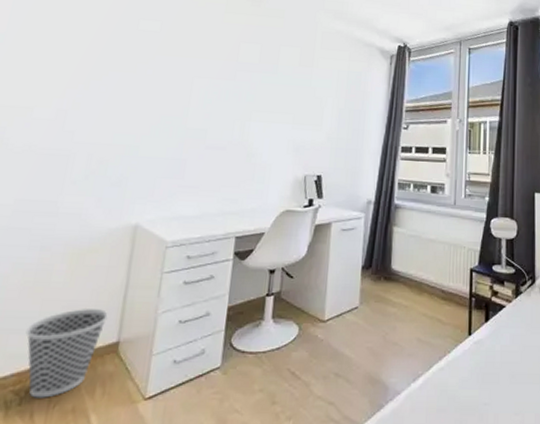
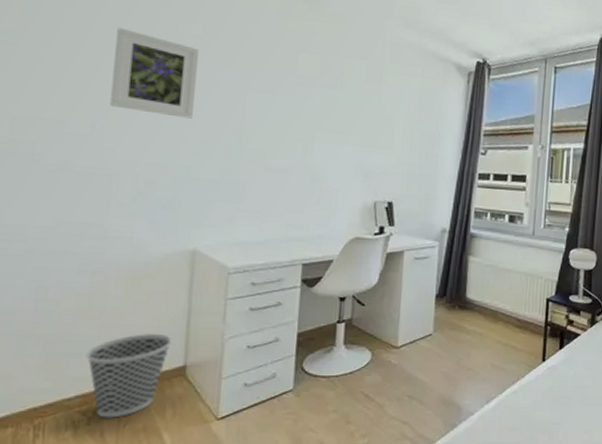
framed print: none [74,26,155,103] -> present [110,27,199,119]

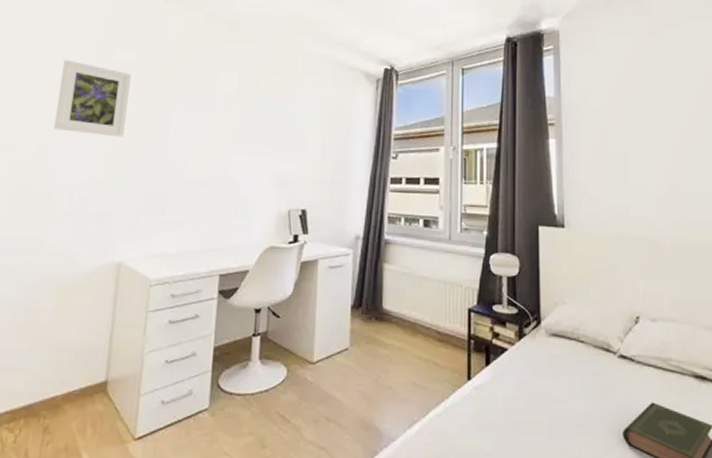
wastebasket: present [86,334,172,418] -> none [17,347,96,436]

